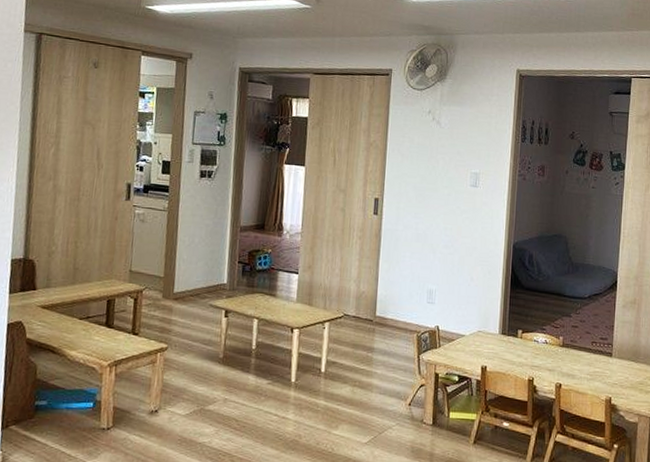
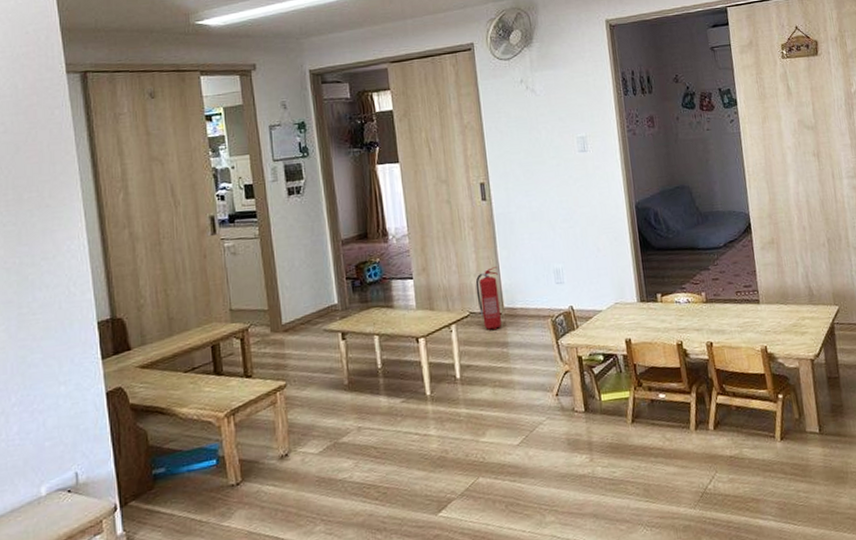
fire extinguisher: none [353,277,376,334] -> present [475,267,502,330]

